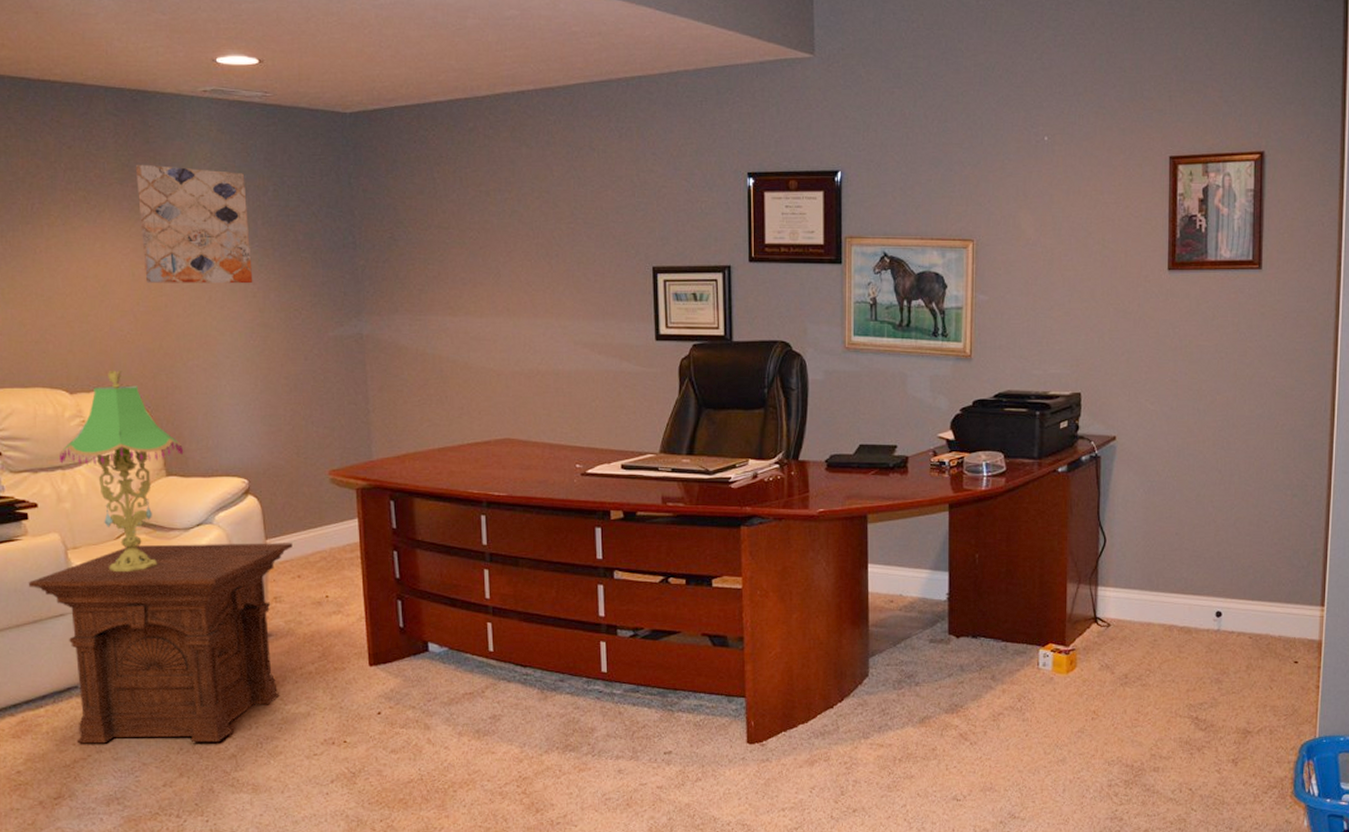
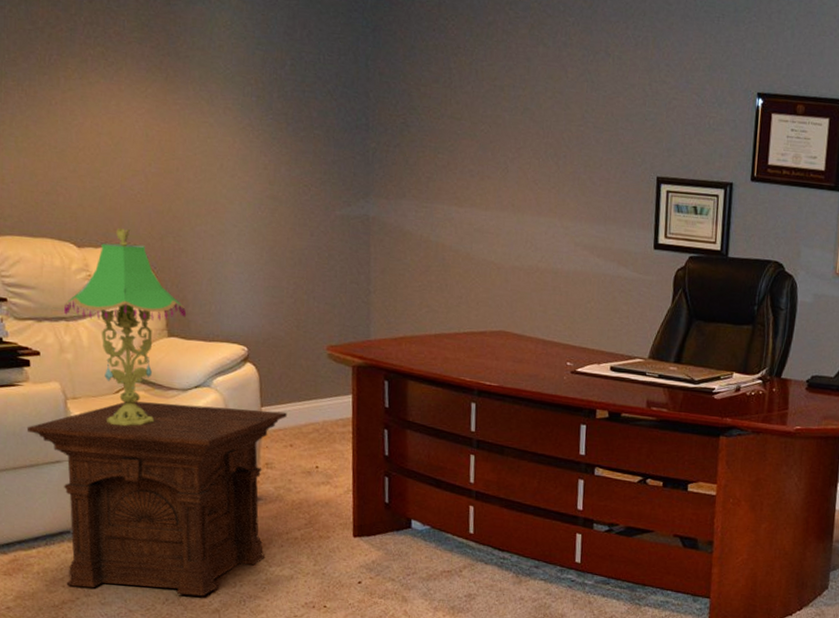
wall art: present [136,164,253,284] -> none [155,25,265,156]

